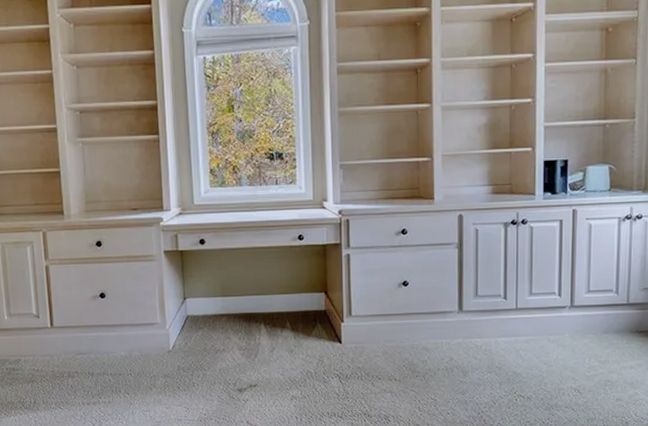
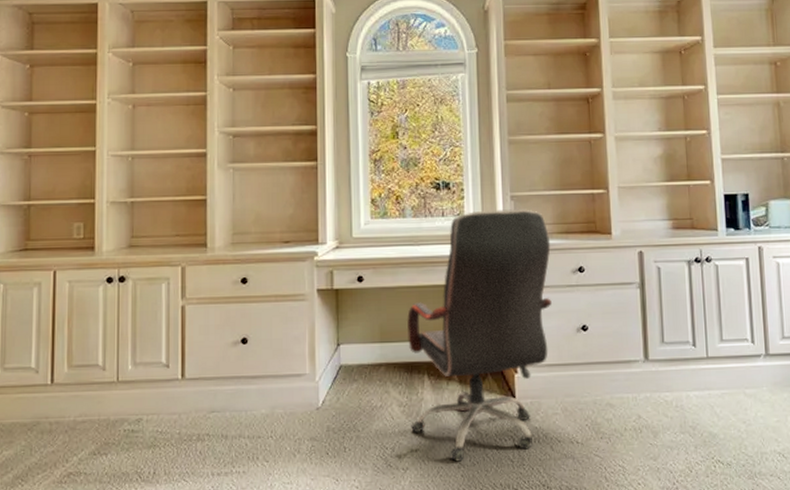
office chair: none [244,177,376,395] -> present [406,209,552,462]

